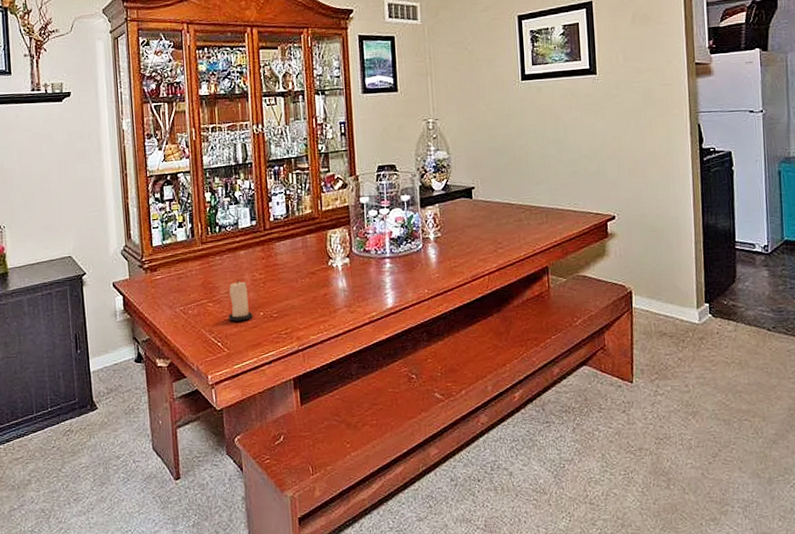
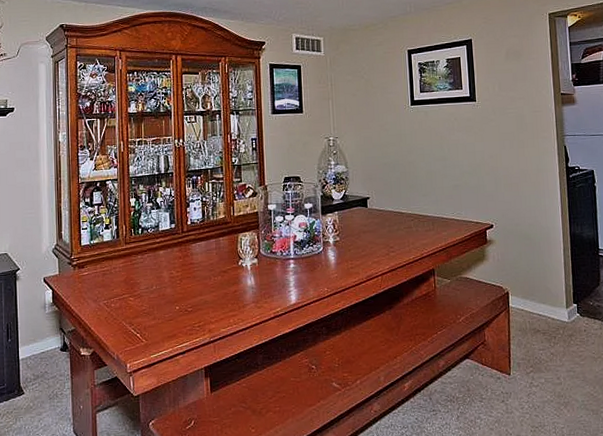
candle: present [228,279,253,322] -> none [147,276,170,315]

